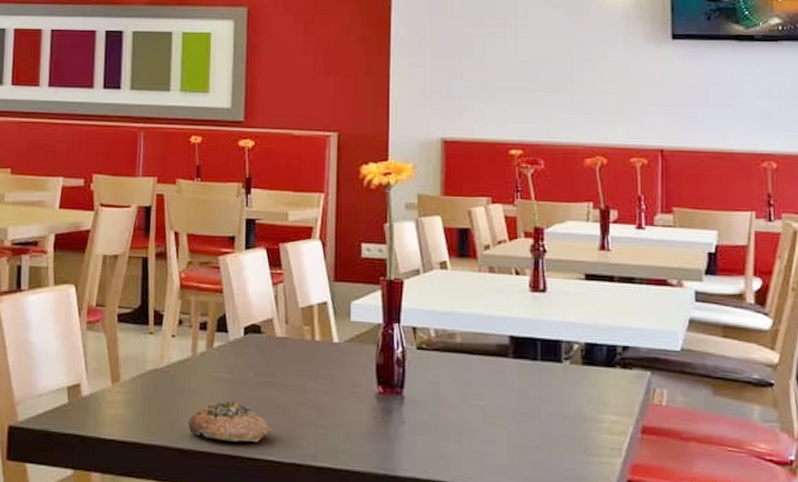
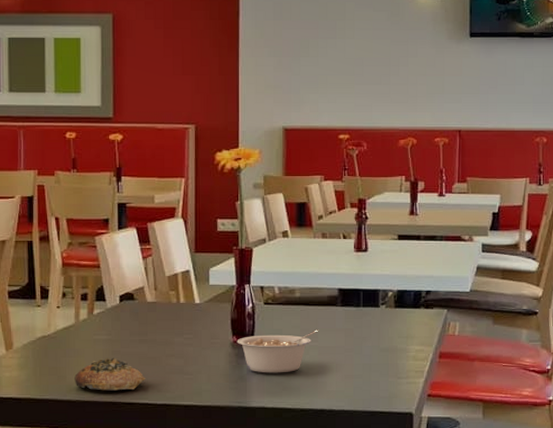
legume: none [382,385,485,437] -> present [237,330,319,373]

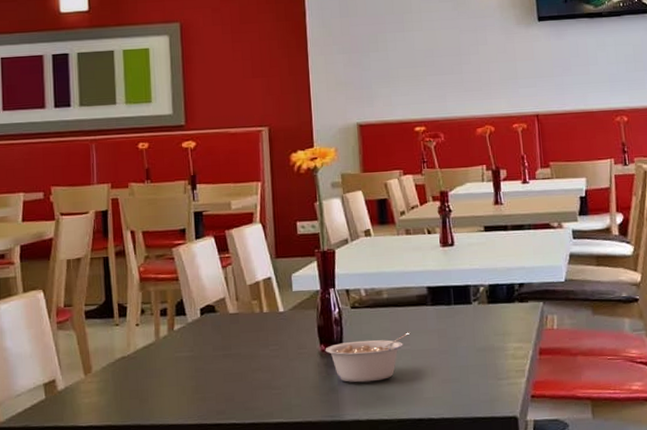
bread roll: present [74,357,146,391] -> none [157,375,232,413]

